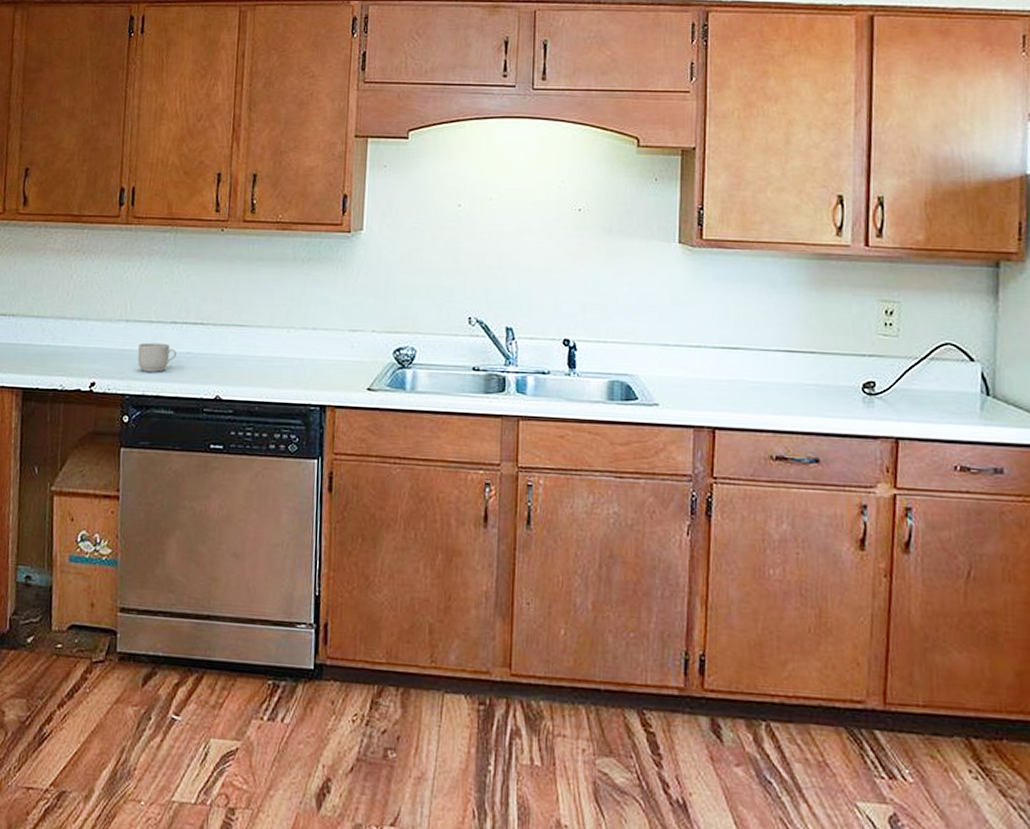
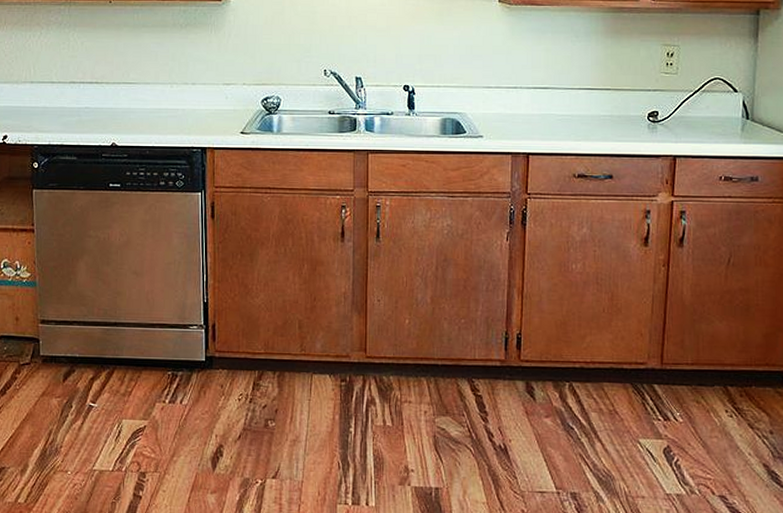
mug: present [137,342,177,372] -> none [43,100,77,125]

